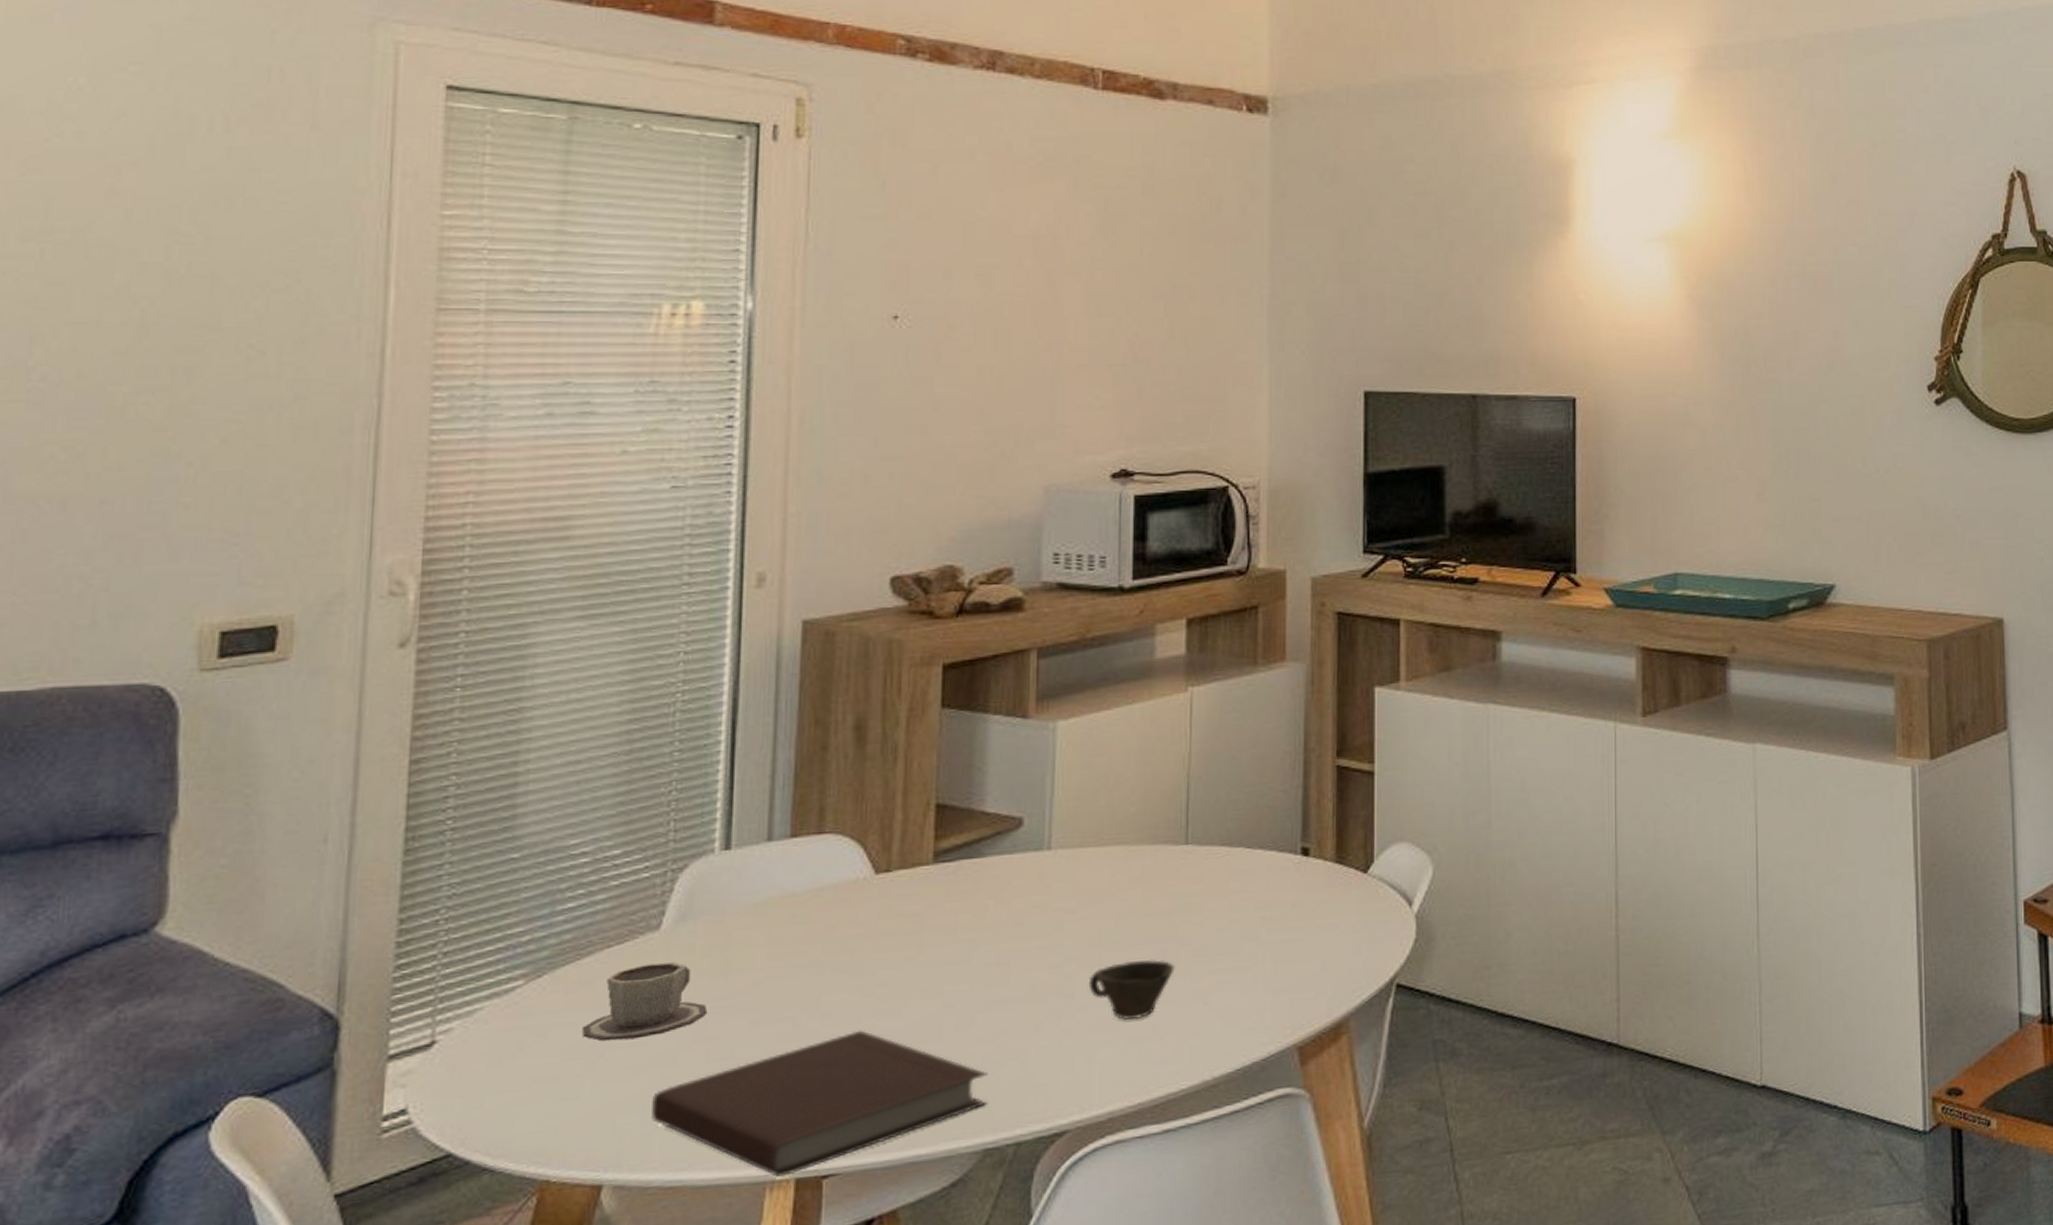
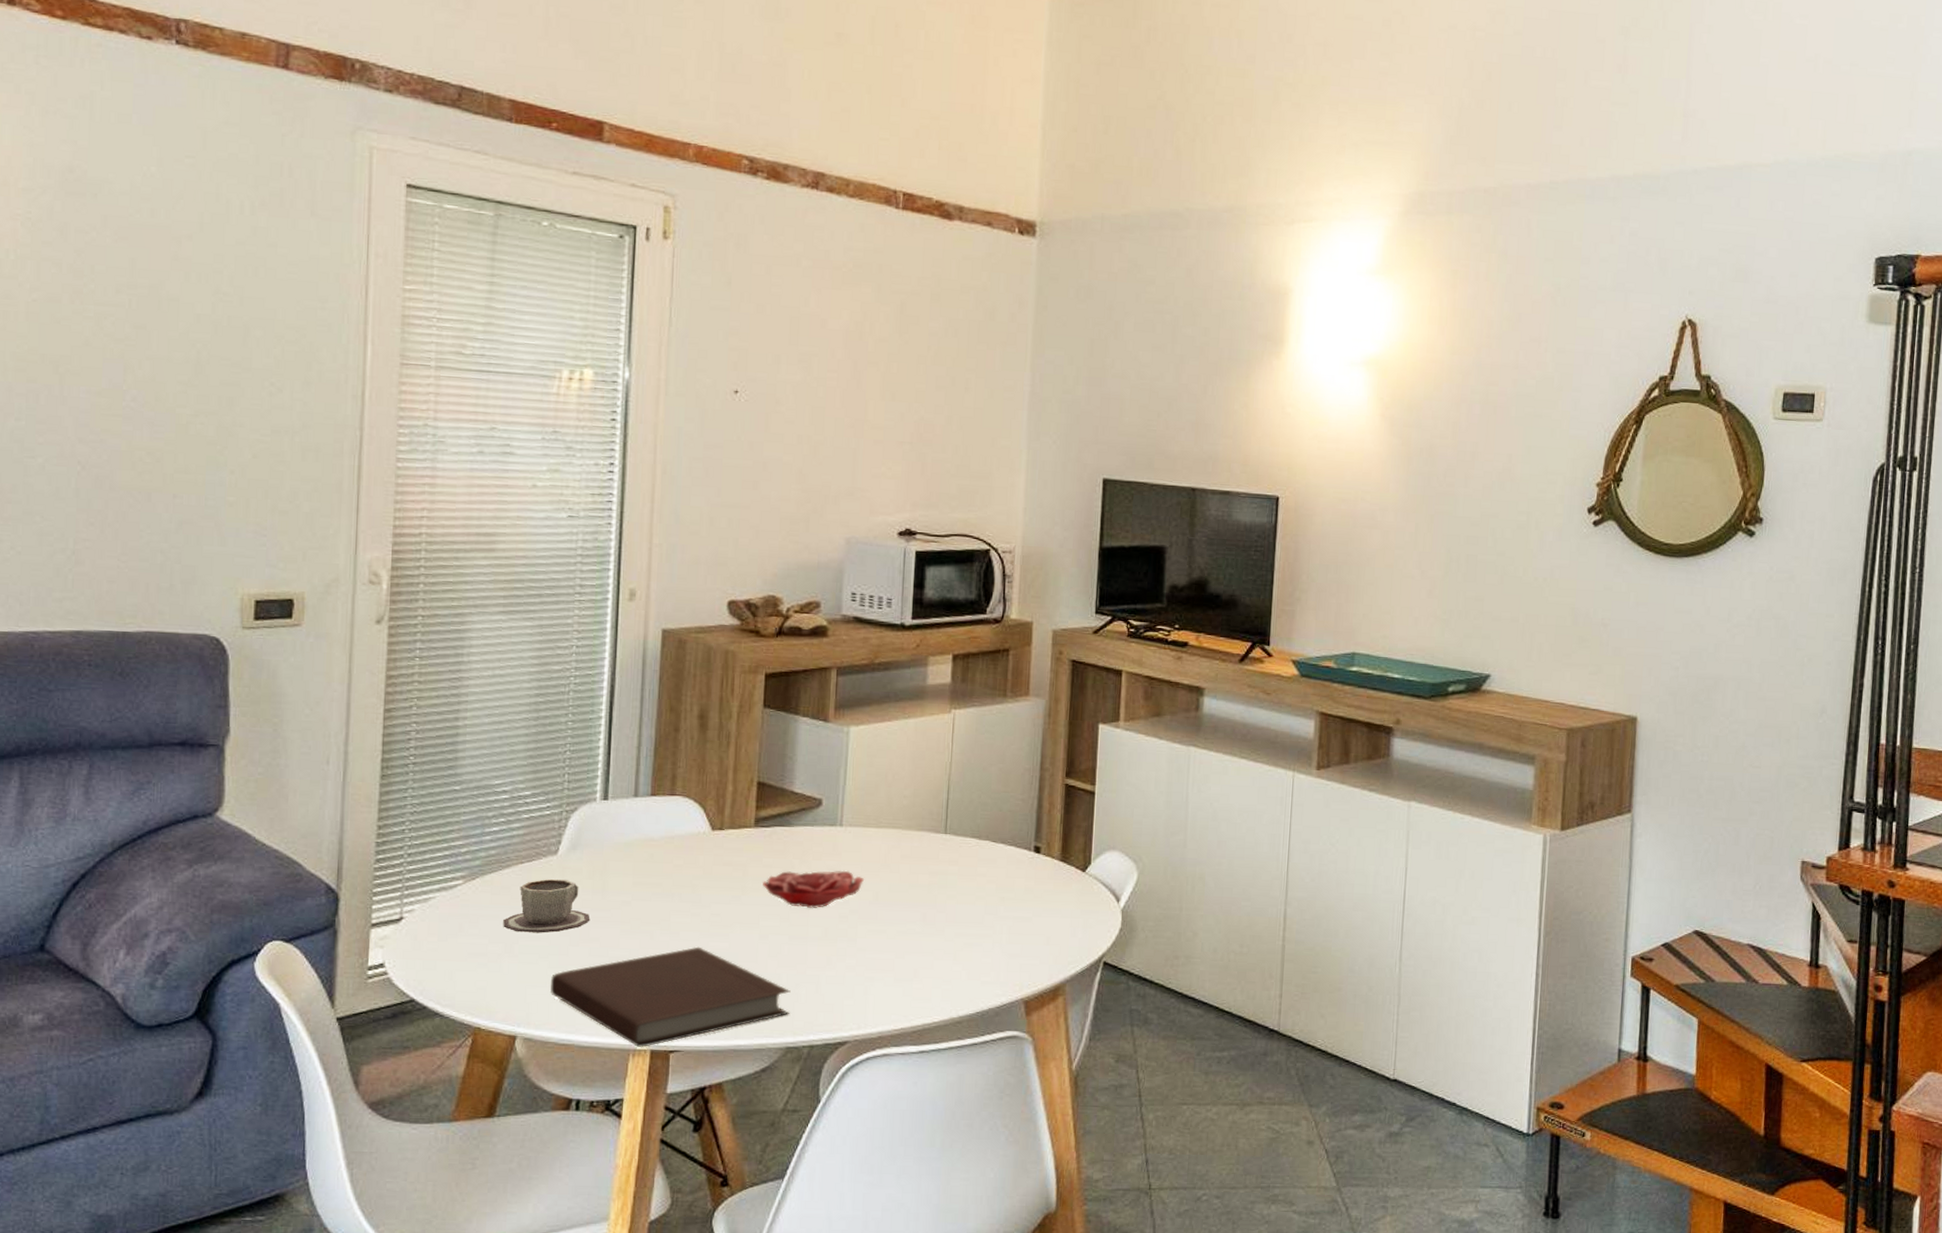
flower: none [946,905,1083,962] -> present [763,870,865,909]
cup: present [1088,959,1175,1020] -> none [867,919,933,965]

